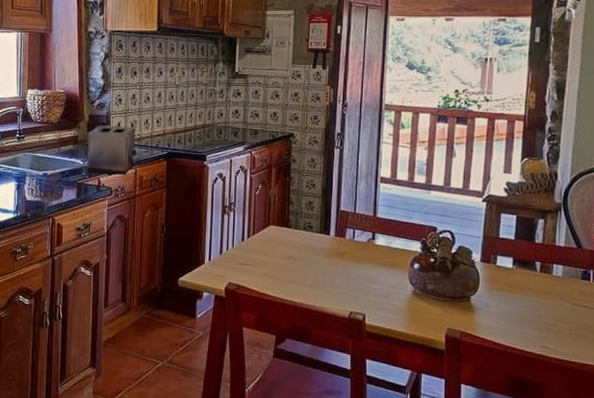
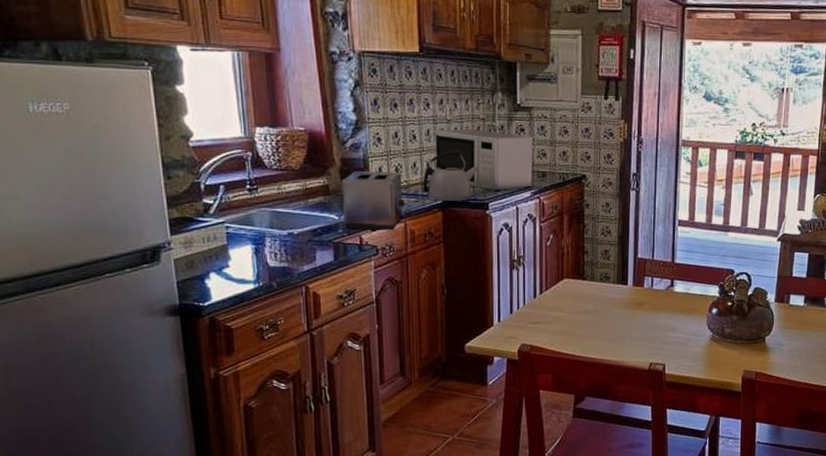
kettle: none [152,109,200,154] -> present [422,149,479,202]
microwave: none [161,92,247,145] -> present [432,129,533,190]

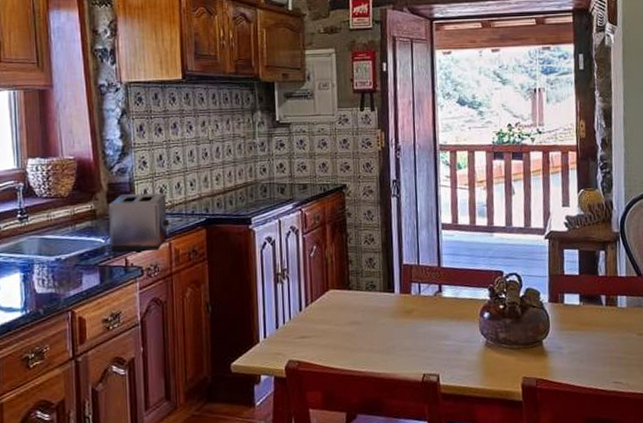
kettle: present [422,149,479,202] -> none [186,167,241,219]
microwave: present [432,129,533,190] -> none [196,147,294,205]

